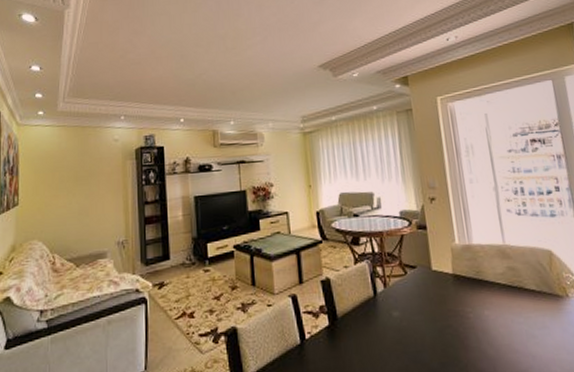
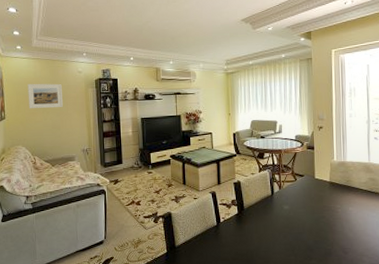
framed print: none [49,156,93,191] -> present [27,83,63,109]

